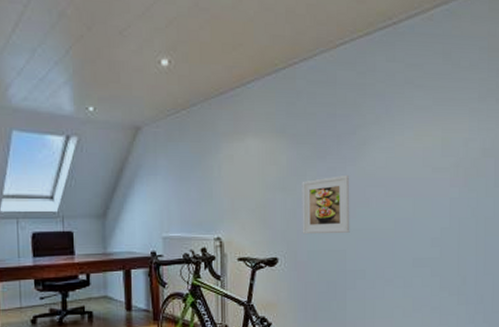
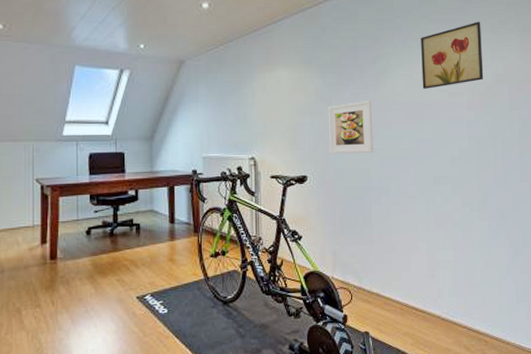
wall art: none [404,89,469,163] -> present [421,22,484,89]

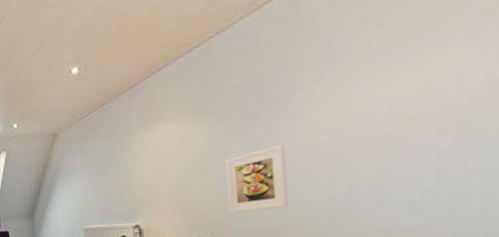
wall art: present [421,22,484,89] -> none [358,9,467,119]

